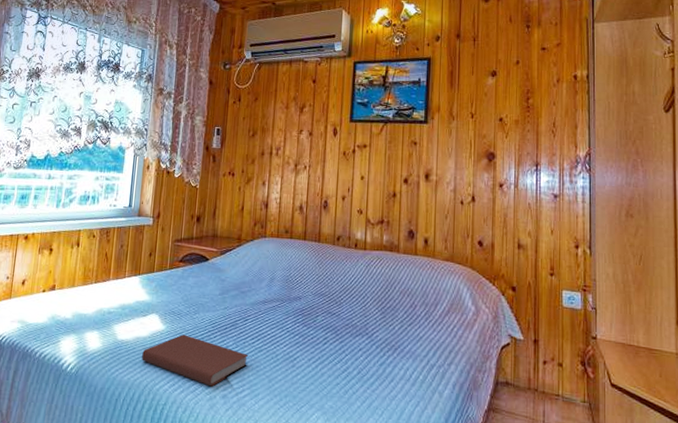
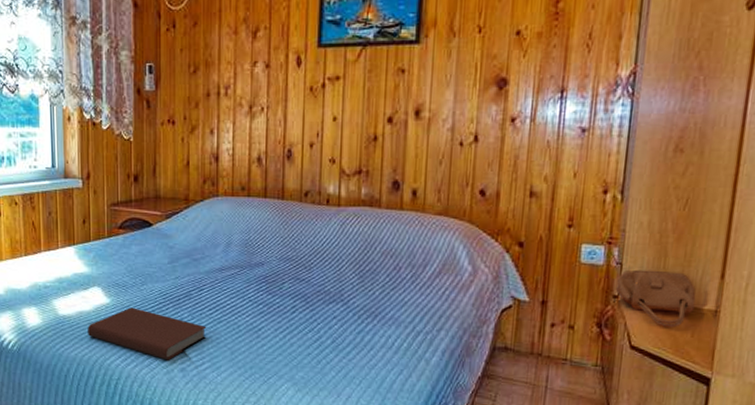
handbag: none [594,315,659,368] -> present [616,271,696,328]

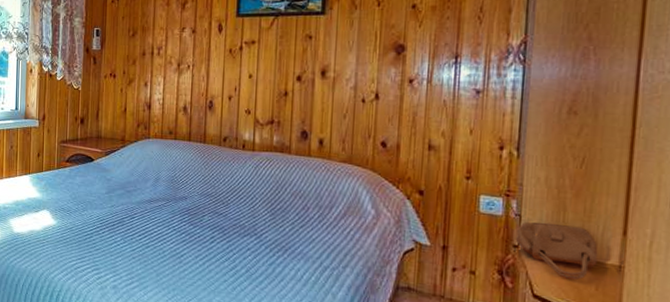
book: present [88,307,207,361] -> none [37,229,137,278]

